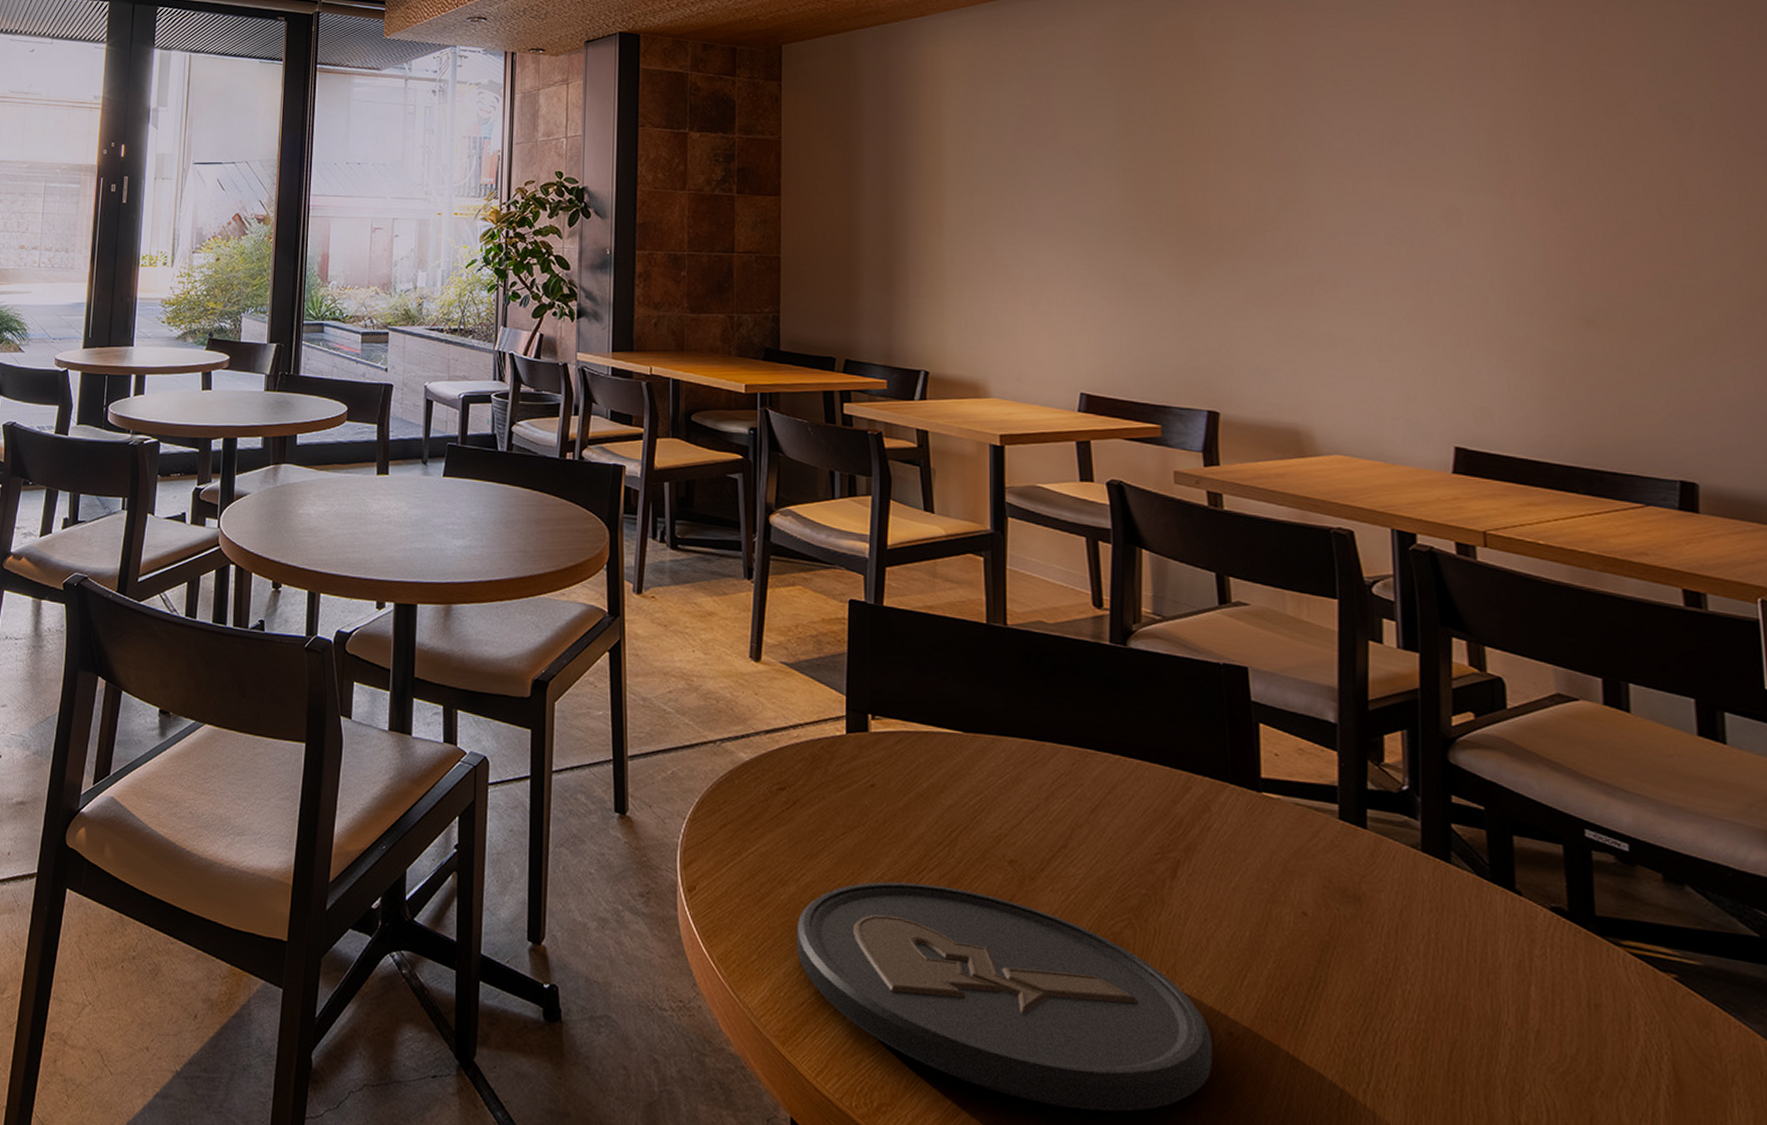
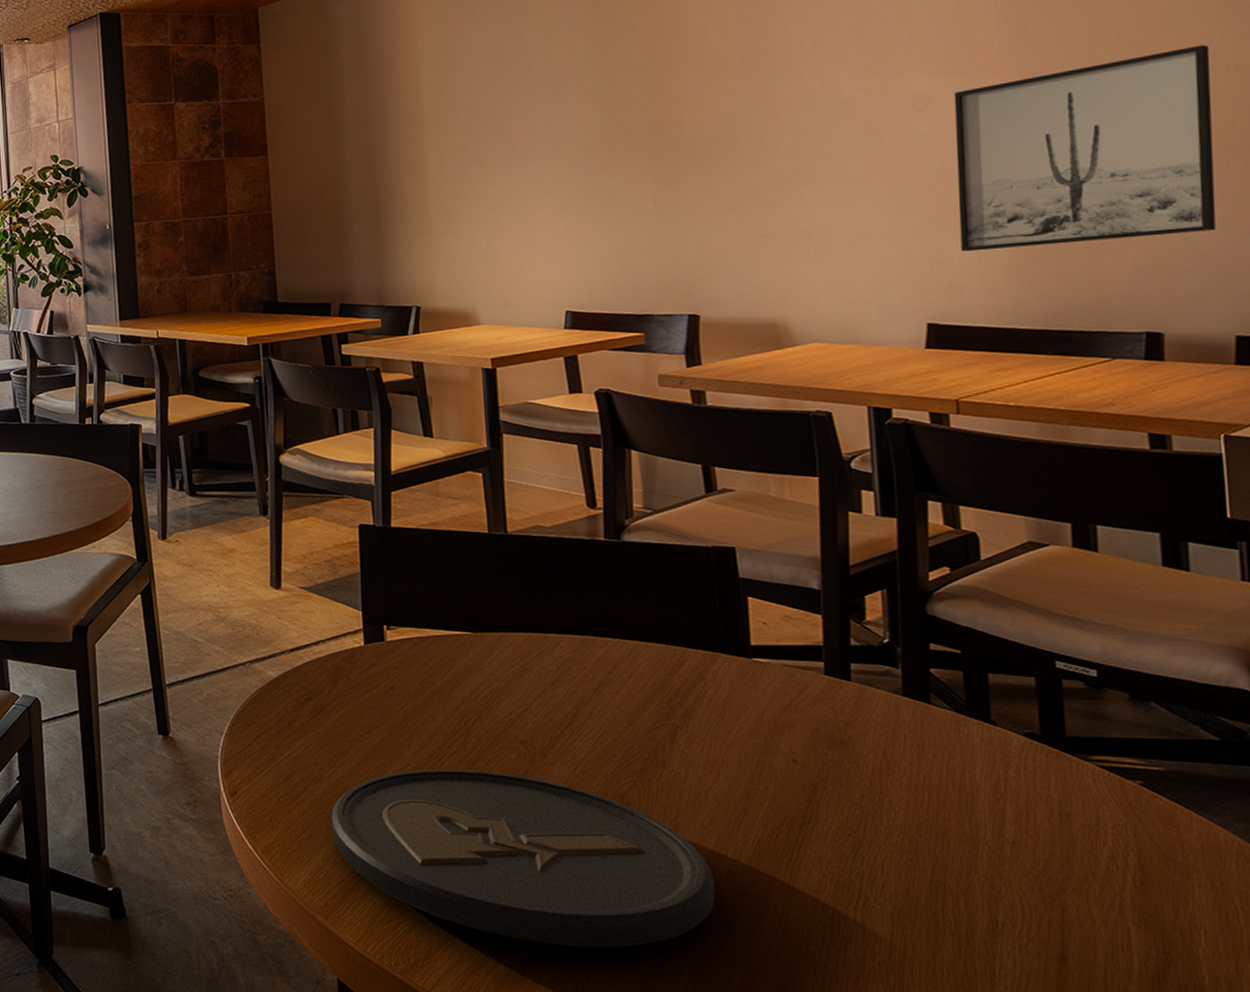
wall art: none [1486,190,1751,382] -> present [954,45,1216,252]

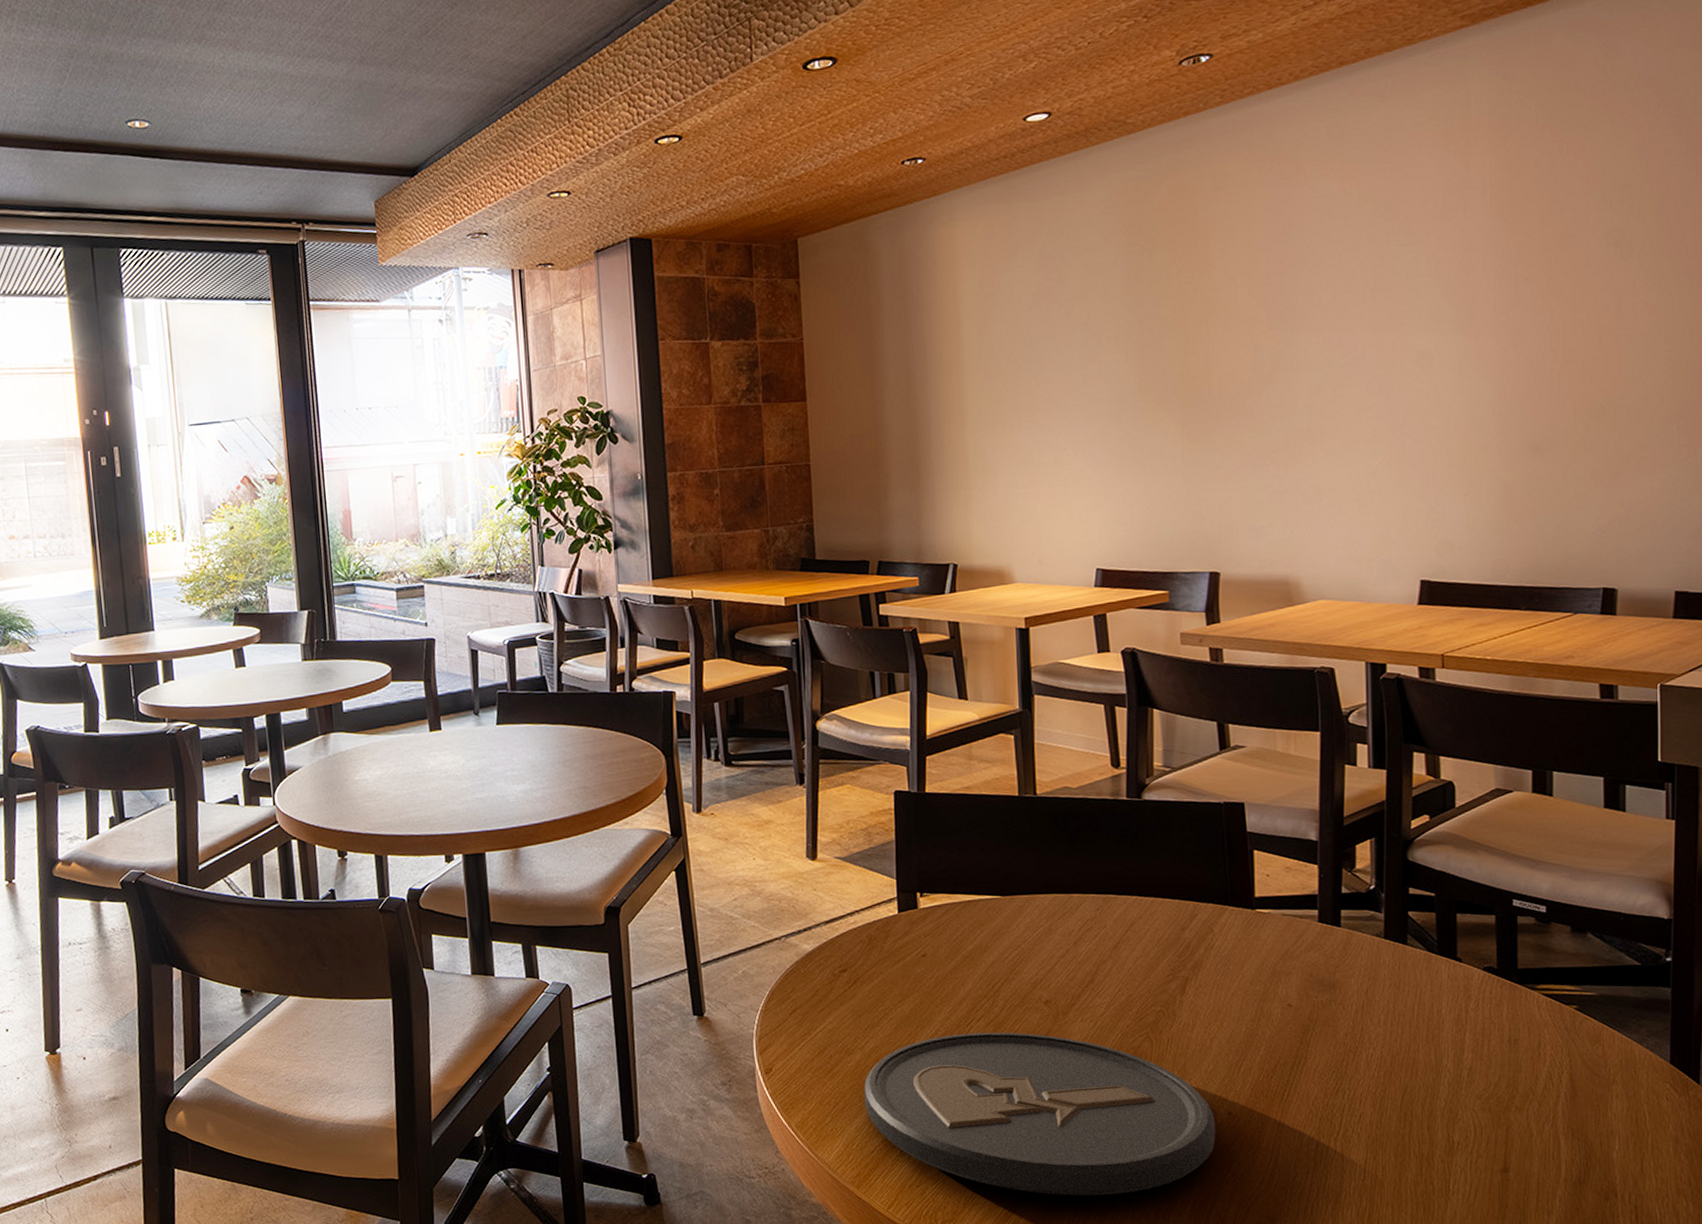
wall art: present [954,45,1216,252] -> none [1452,311,1670,510]

